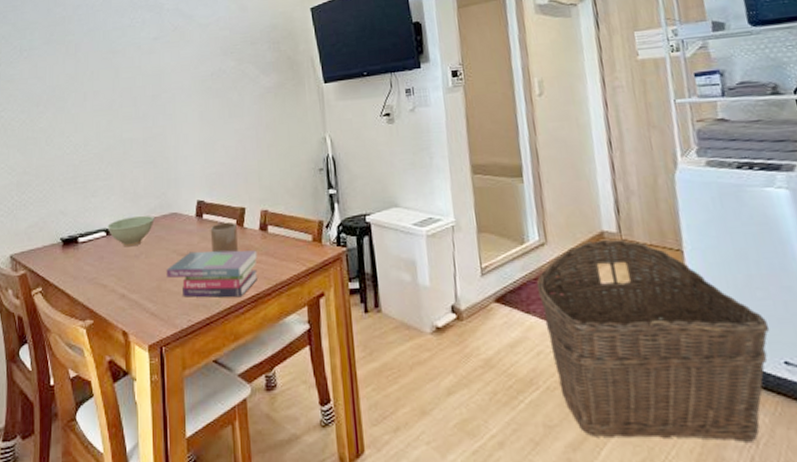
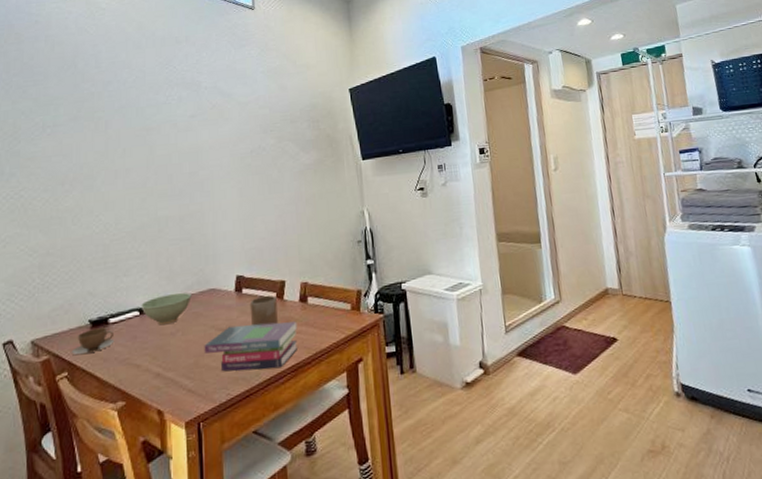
teacup: none [45,246,83,272] -> present [71,327,115,355]
wicker basket: present [536,239,770,442] -> none [552,294,737,469]

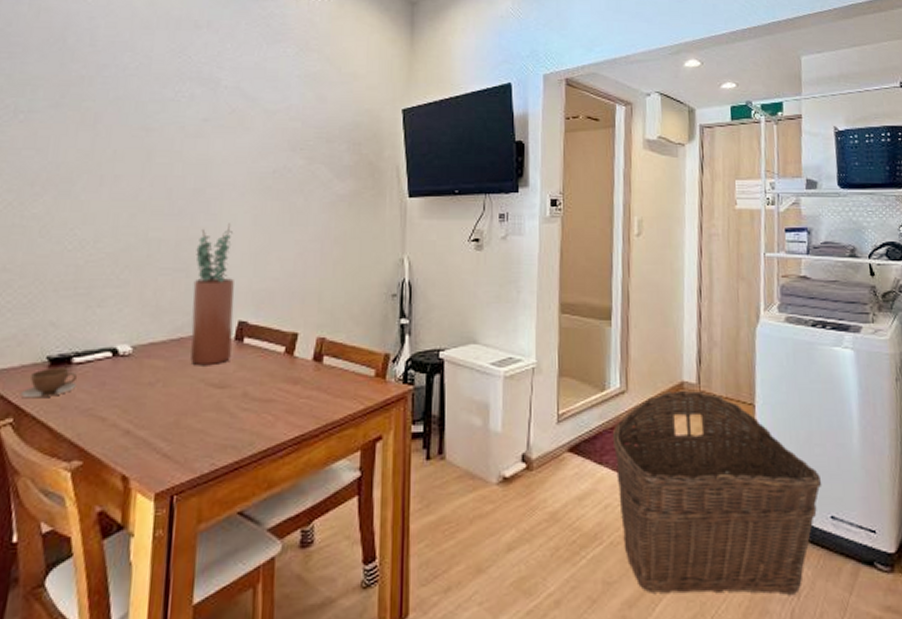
bowl: present [141,292,192,326] -> none [115,334,180,372]
vase: none [196,197,233,316] -> present [190,223,235,366]
books: present [204,321,297,372] -> none [188,381,307,439]
mug: present [249,295,278,326] -> none [250,348,285,385]
wicker basket: none [552,294,737,469] -> present [612,390,822,595]

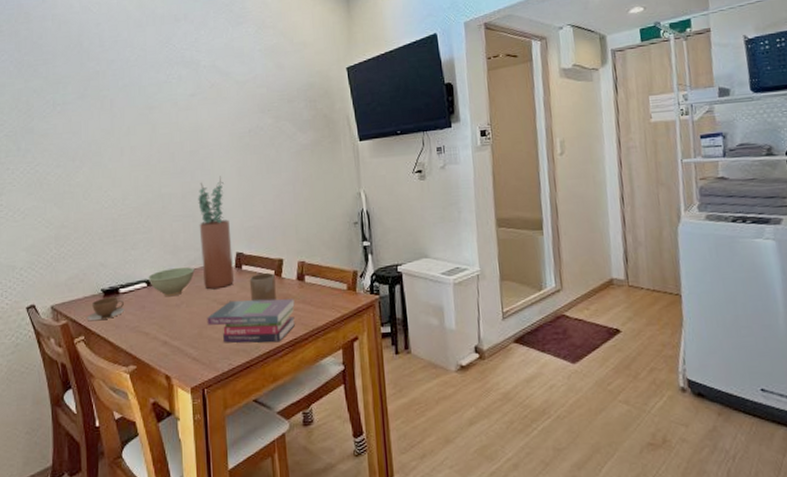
bowl: none [115,334,180,372] -> present [148,267,195,297]
books: none [188,381,307,439] -> present [207,299,295,343]
mug: none [250,348,285,385] -> present [249,272,276,302]
wicker basket: present [612,390,822,595] -> none [551,285,751,457]

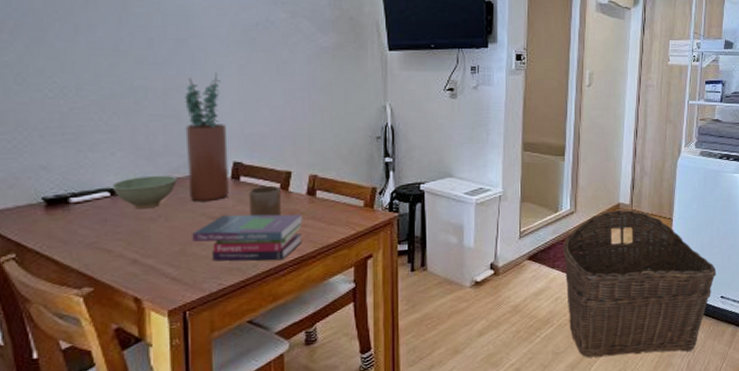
teacup: present [86,297,125,321] -> none [19,207,78,236]
wicker basket: none [551,285,751,457] -> present [563,209,717,358]

